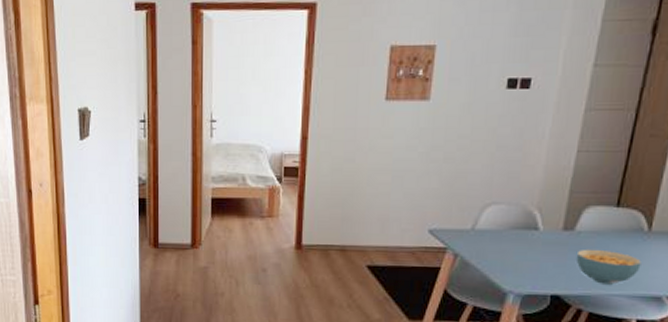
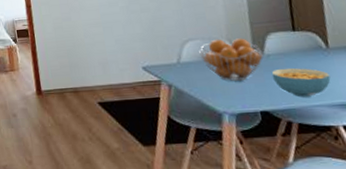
fruit basket: none [500,206,575,258] -> present [199,38,264,81]

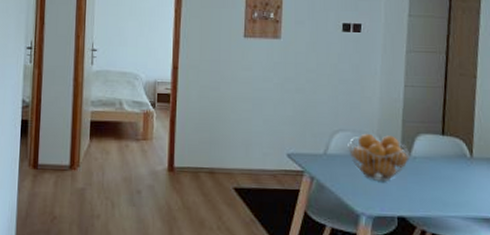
cereal bowl: present [271,67,331,98] -> none [414,173,469,207]

